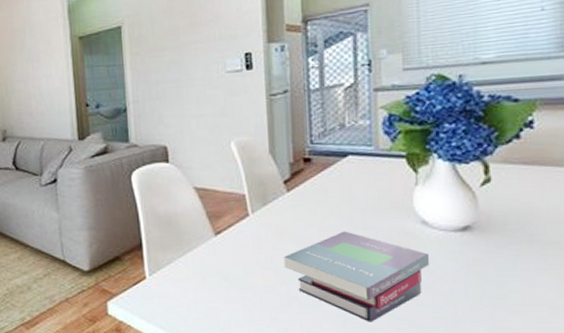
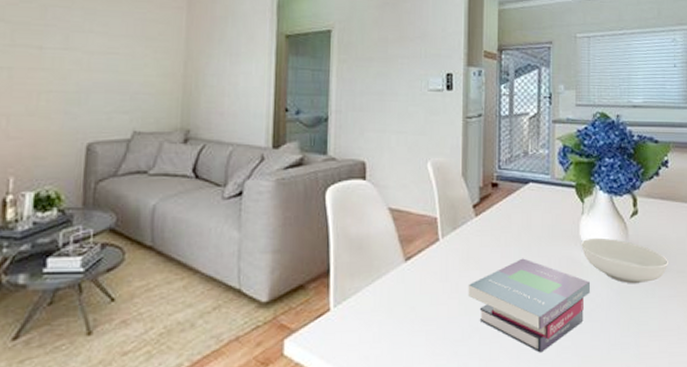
bowl: none [414,208,537,256] -> present [580,237,669,284]

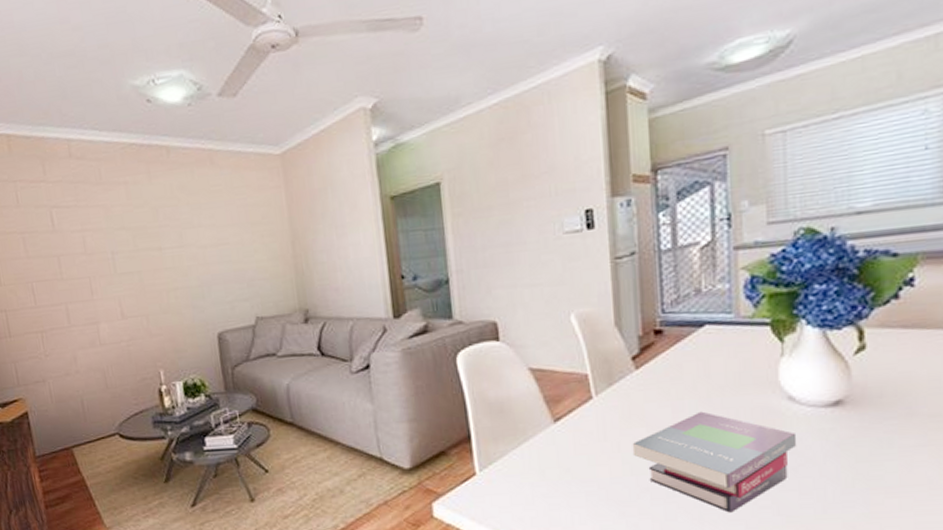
bowl: present [580,237,669,284] -> none [779,381,916,434]

